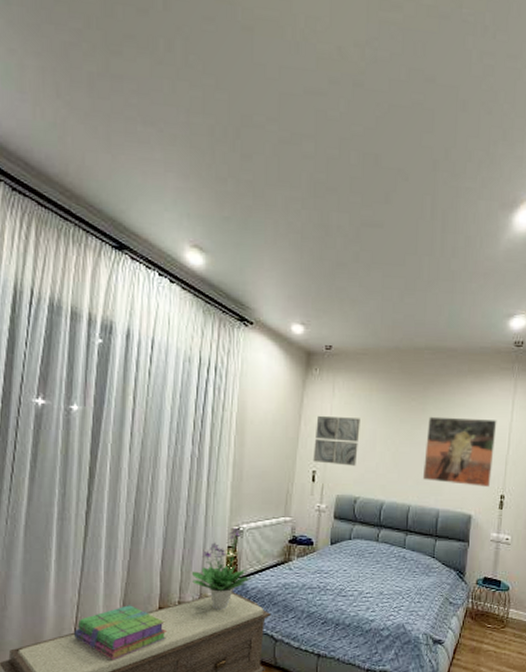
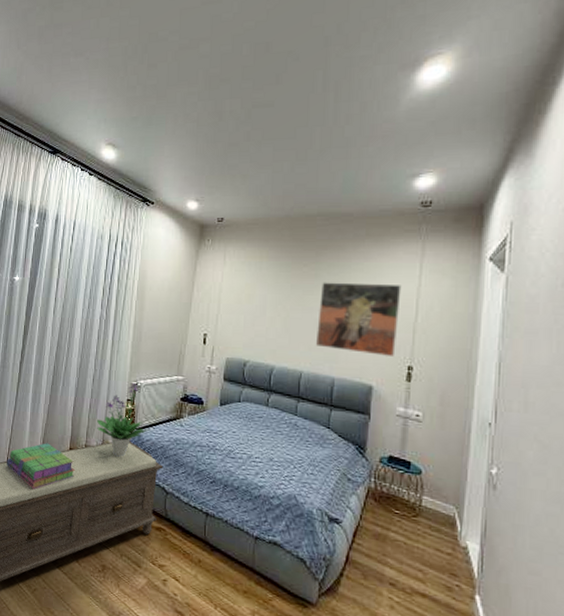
wall art: present [312,415,360,466] -> none [204,282,251,330]

